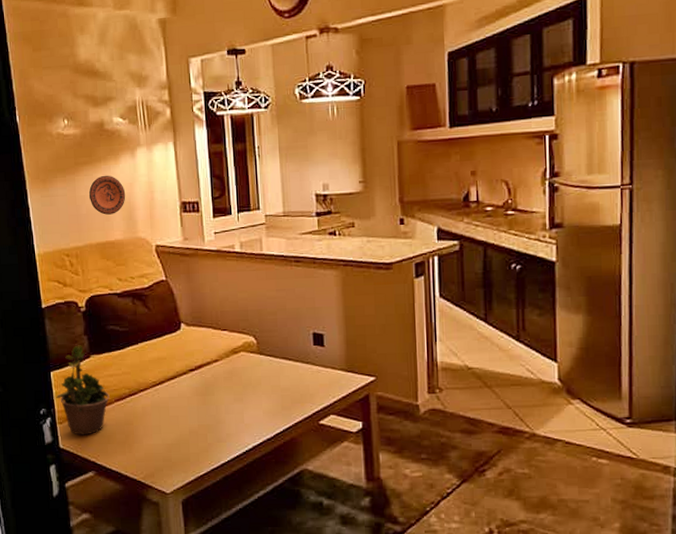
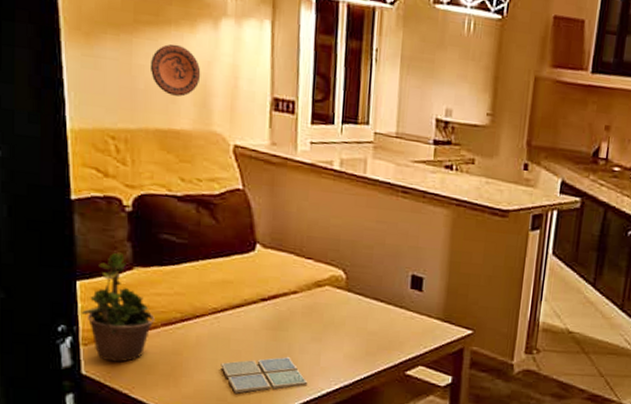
drink coaster: none [163,418,236,454] -> present [221,357,308,394]

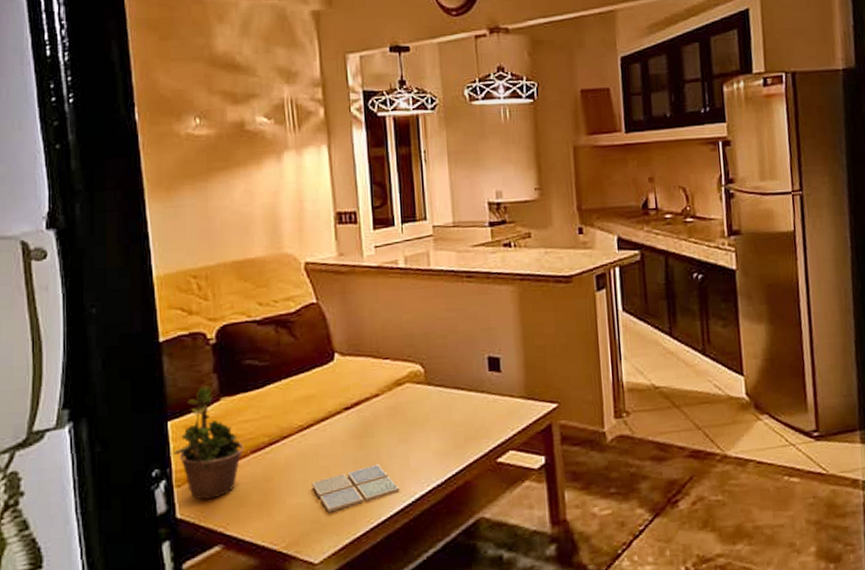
decorative plate: present [151,43,201,97] -> none [224,182,270,228]

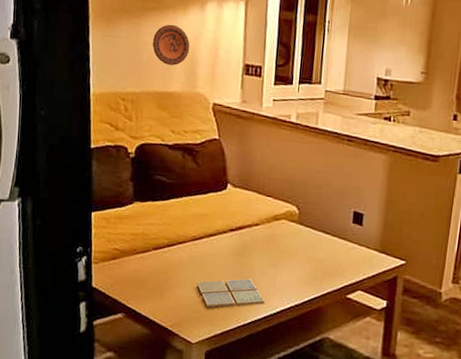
potted plant: present [174,385,244,500] -> none [95,190,148,278]
decorative plate: none [224,182,270,228] -> present [153,24,190,66]

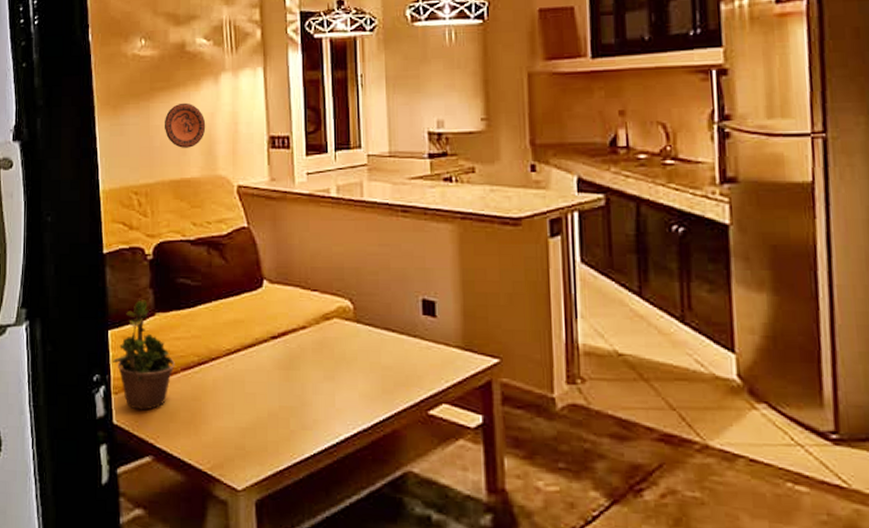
potted plant: none [95,190,148,278] -> present [113,300,175,411]
drink coaster: present [196,278,265,308] -> none [237,399,324,441]

